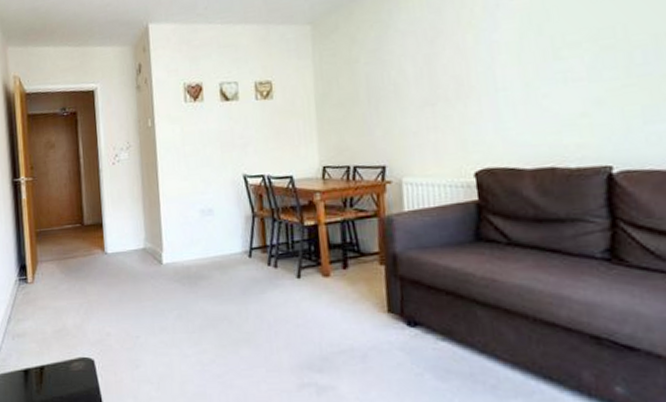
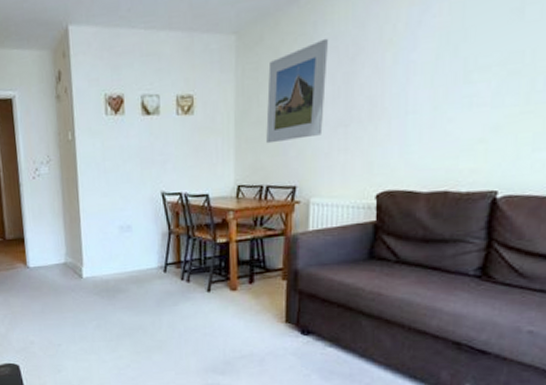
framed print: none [346,24,409,125] -> present [266,38,329,144]

